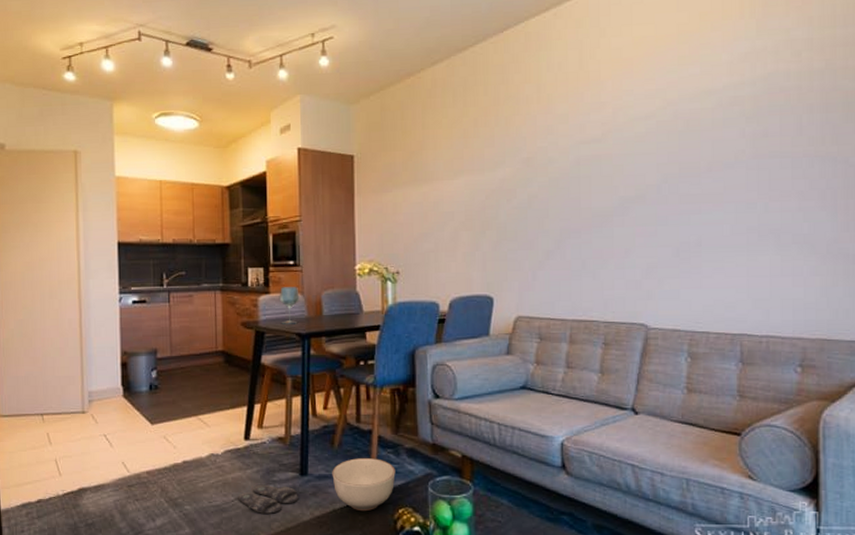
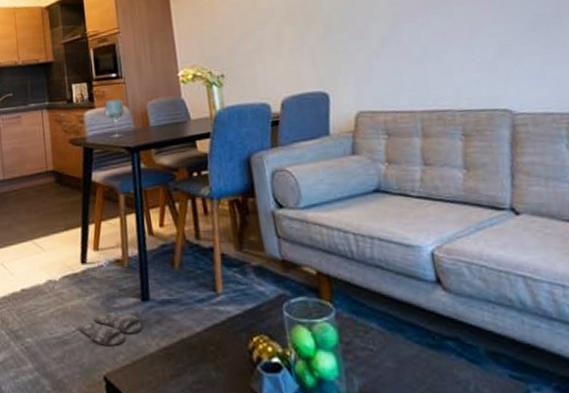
bowl: present [332,457,396,512] -> none [175,278,245,341]

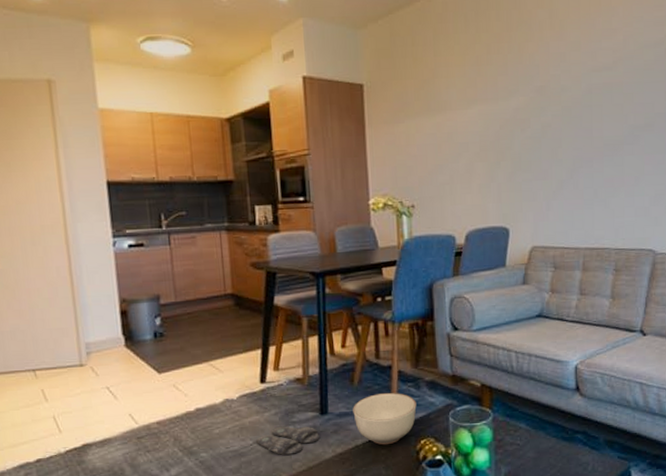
wine glass: present [104,99,125,139] -> none [289,224,312,263]
bowl: none [175,278,245,341] -> present [353,392,417,445]

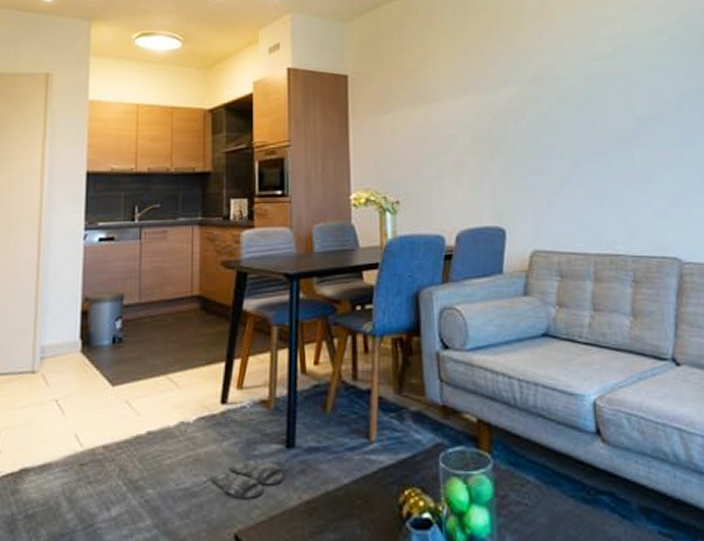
bowl: present [353,392,417,445] -> none [324,423,400,494]

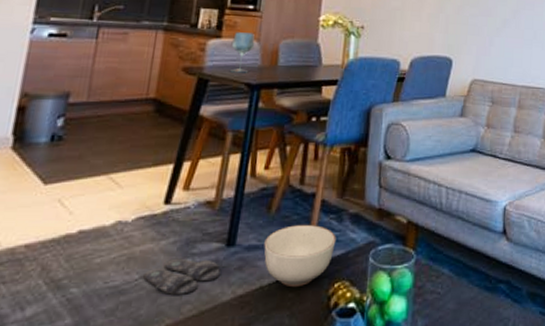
wine glass: none [264,220,288,263] -> present [230,32,255,73]
bowl: none [324,423,400,494] -> present [264,224,336,288]

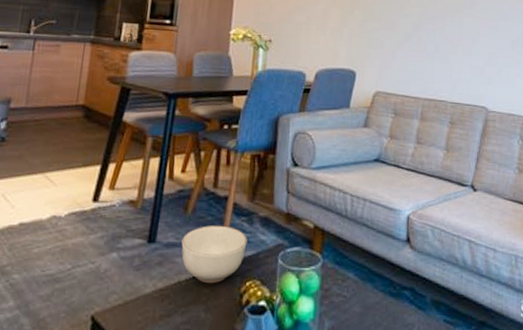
slippers: present [143,258,220,295] -> none [75,251,143,285]
wine glass: present [230,32,255,73] -> none [150,45,172,83]

